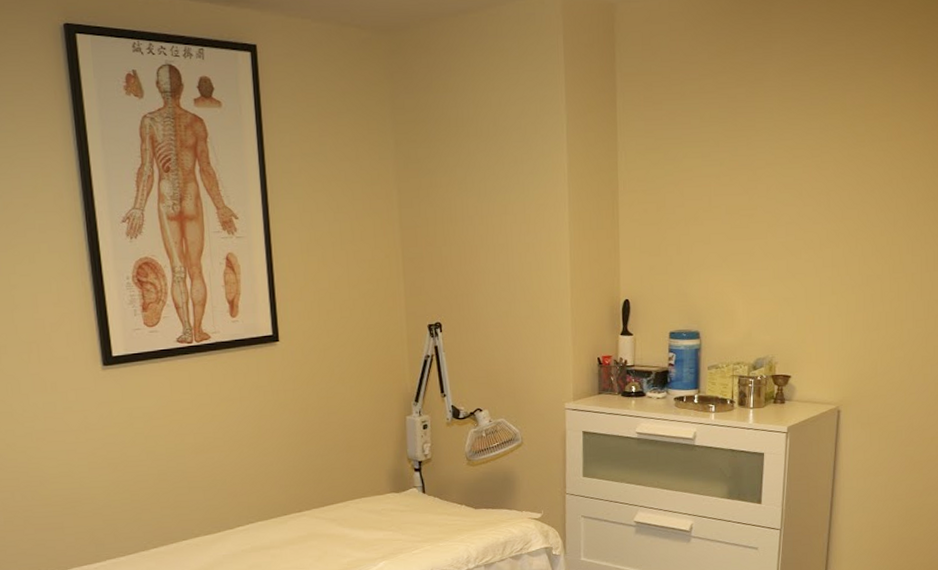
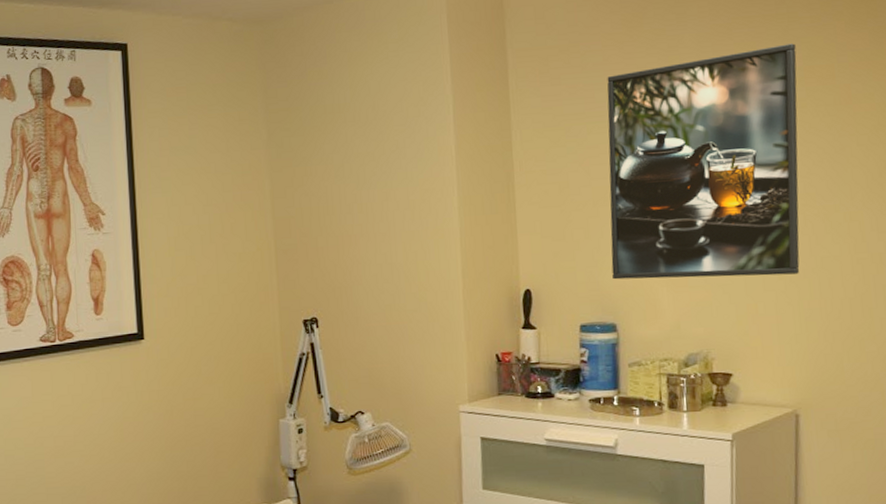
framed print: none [698,82,860,292] -> present [607,43,800,280]

